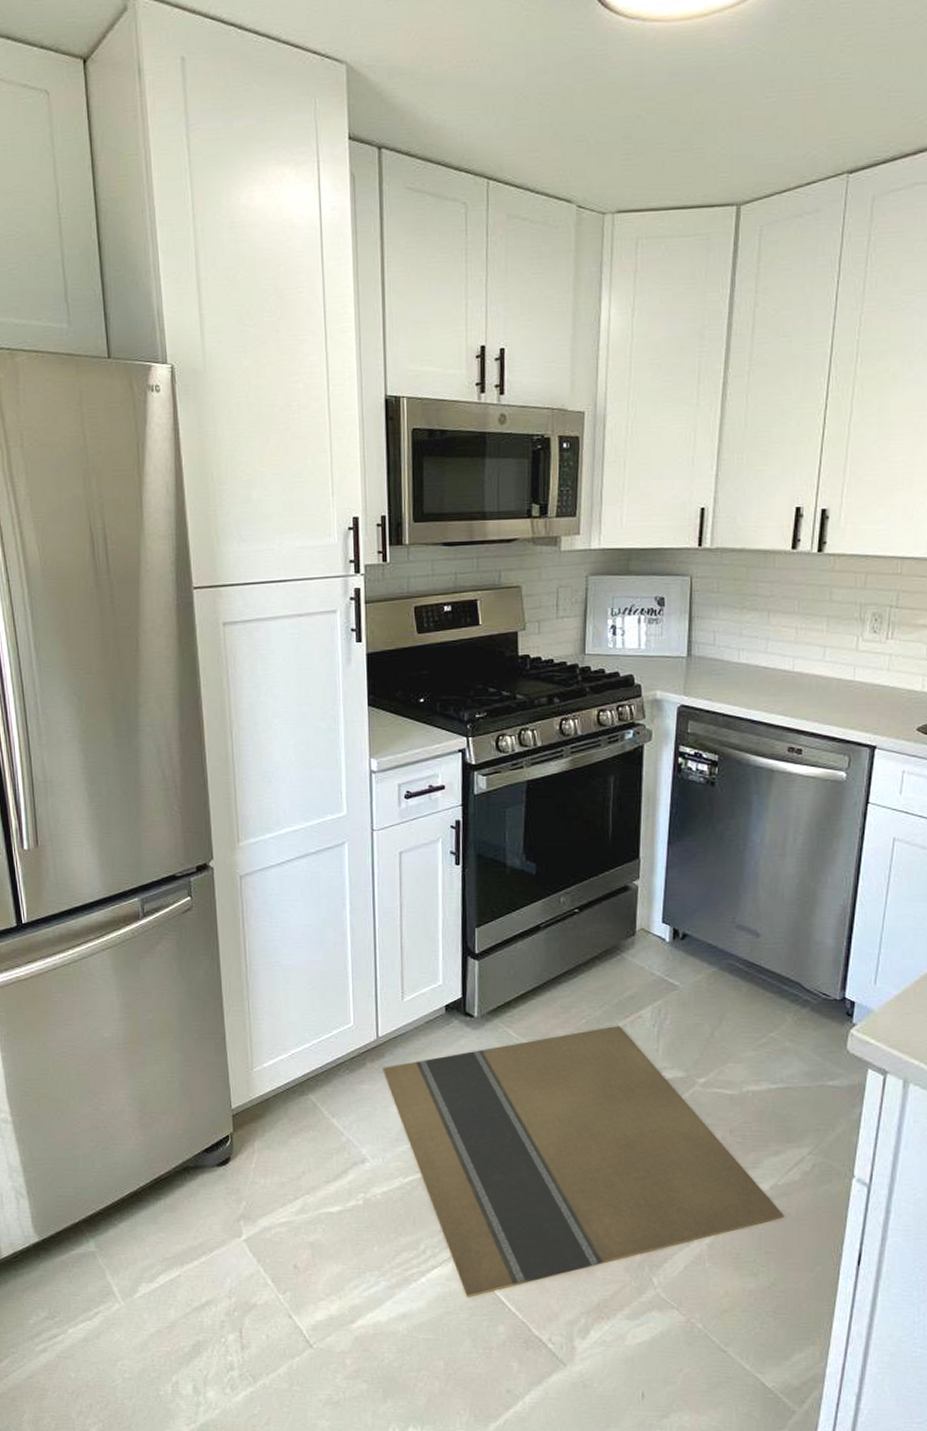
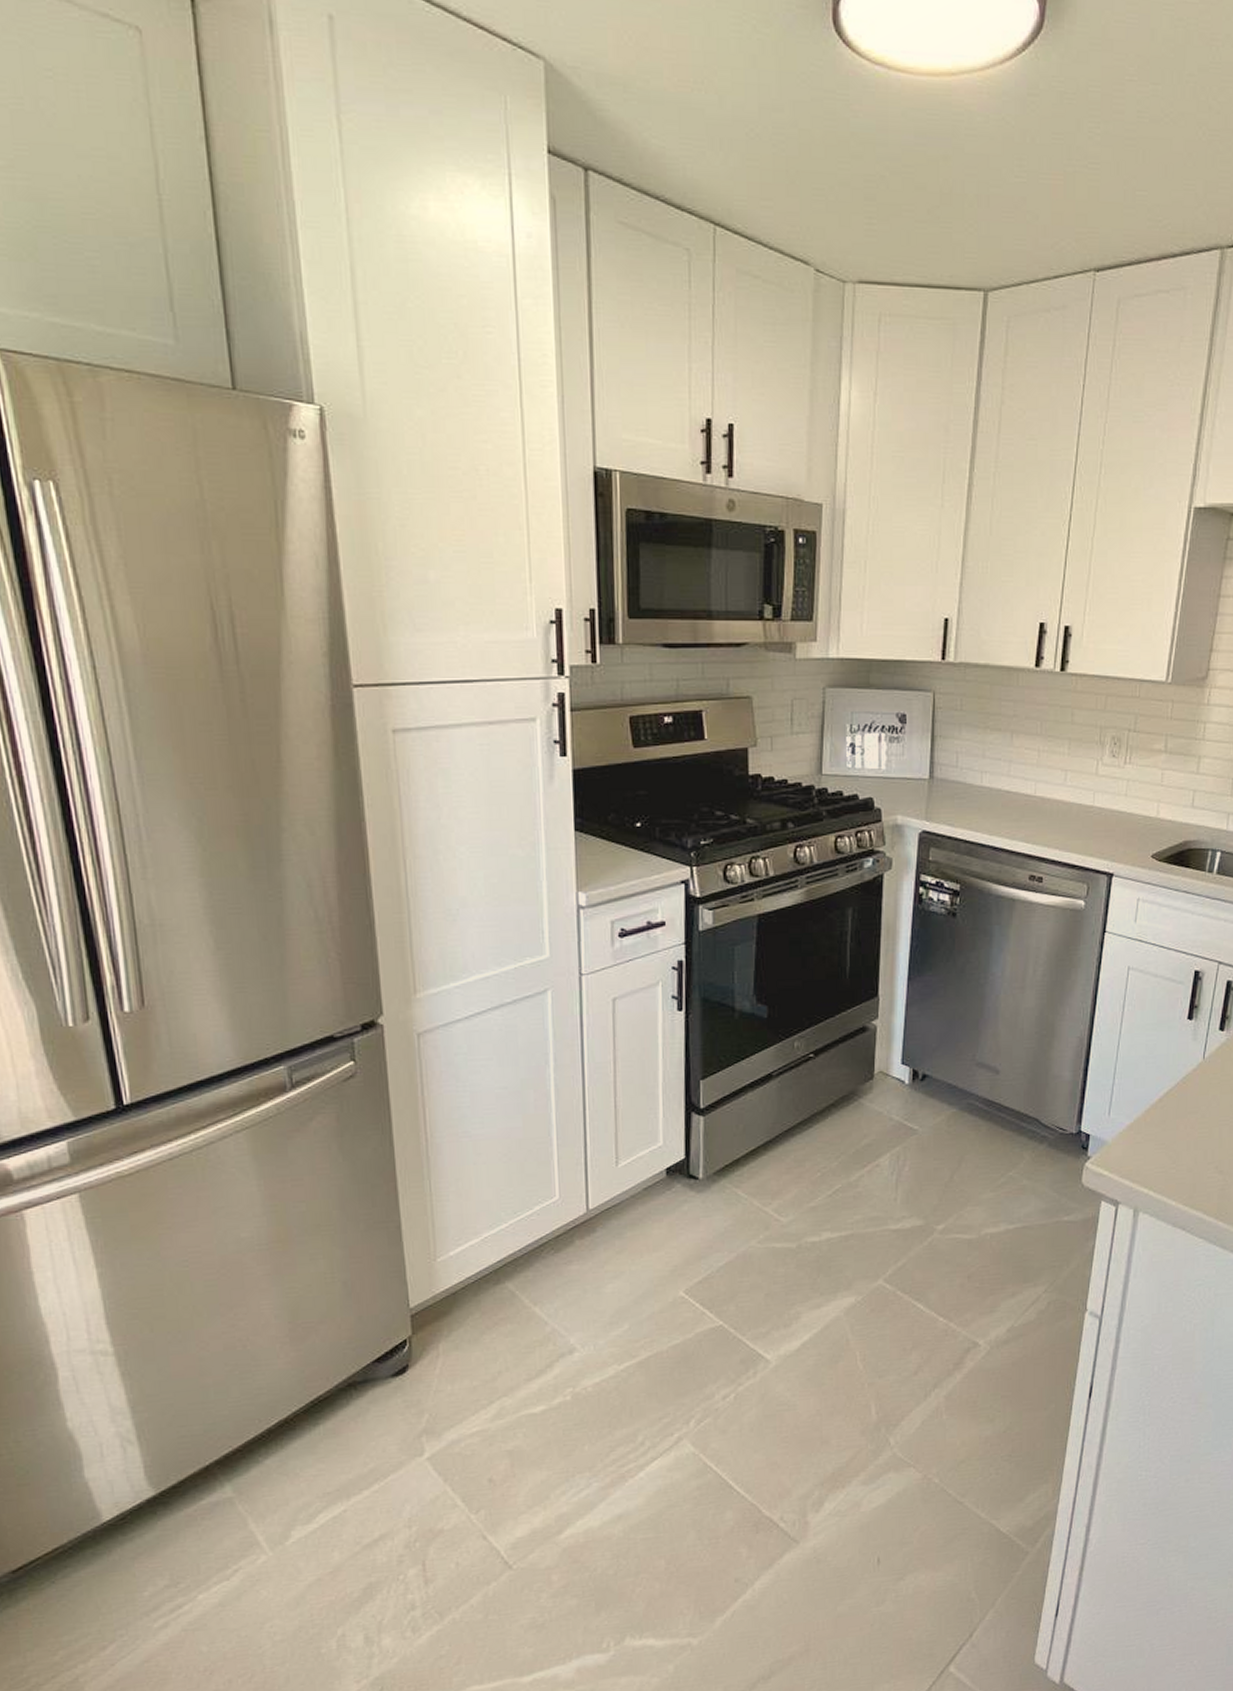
door mat: present [383,1026,784,1297] -> none [594,1177,1020,1486]

